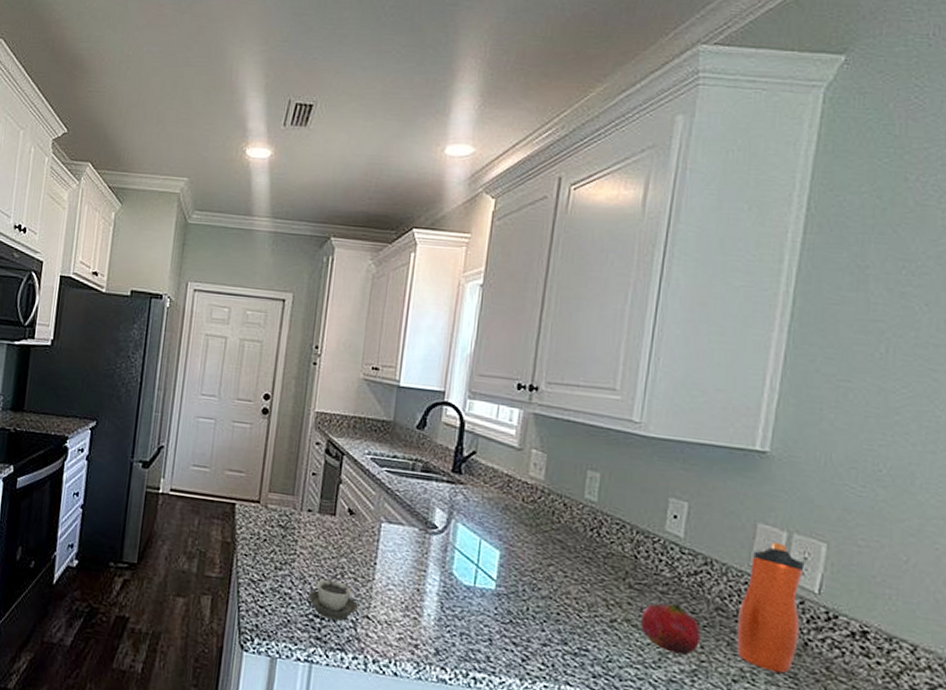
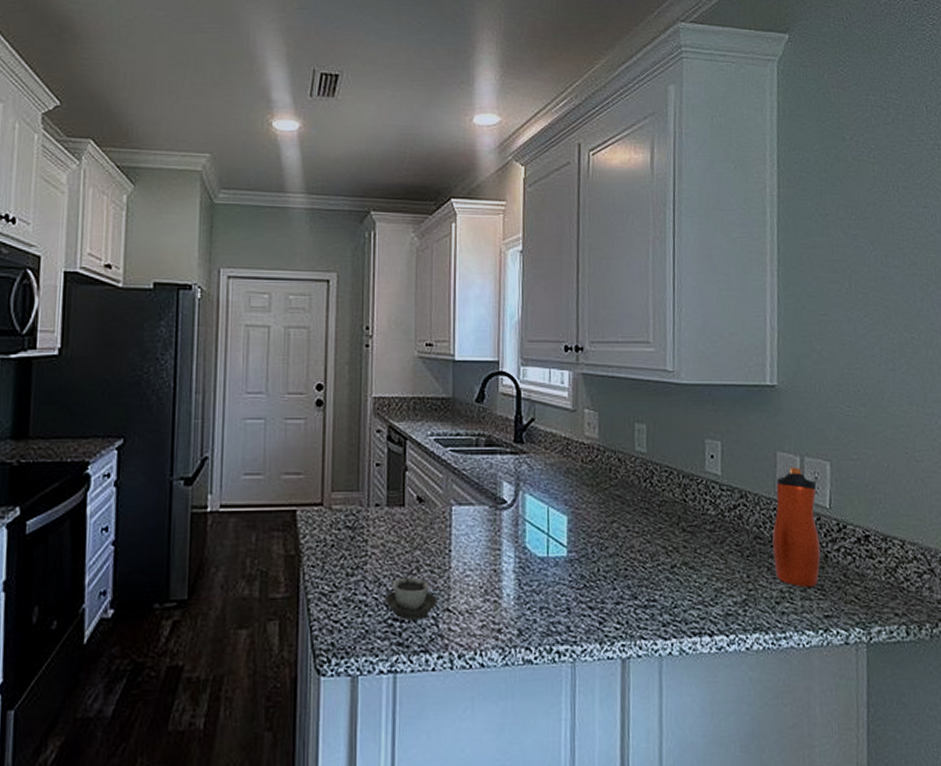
fruit: present [640,603,701,655] -> none [695,540,746,587]

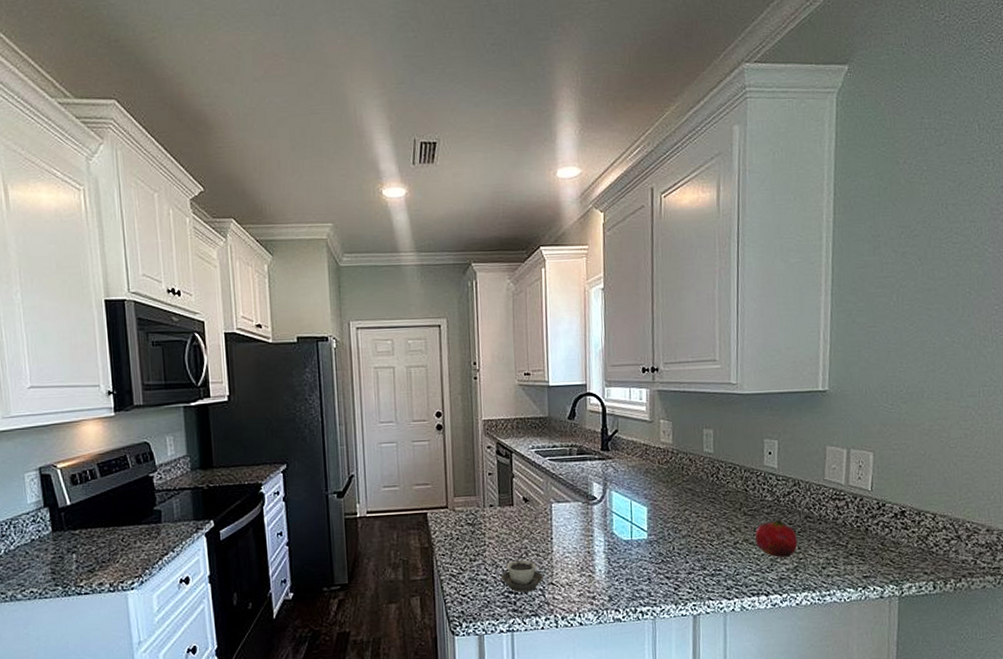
fruit: none [695,540,746,587] -> present [755,520,797,558]
water bottle: present [772,467,821,588] -> none [820,458,862,555]

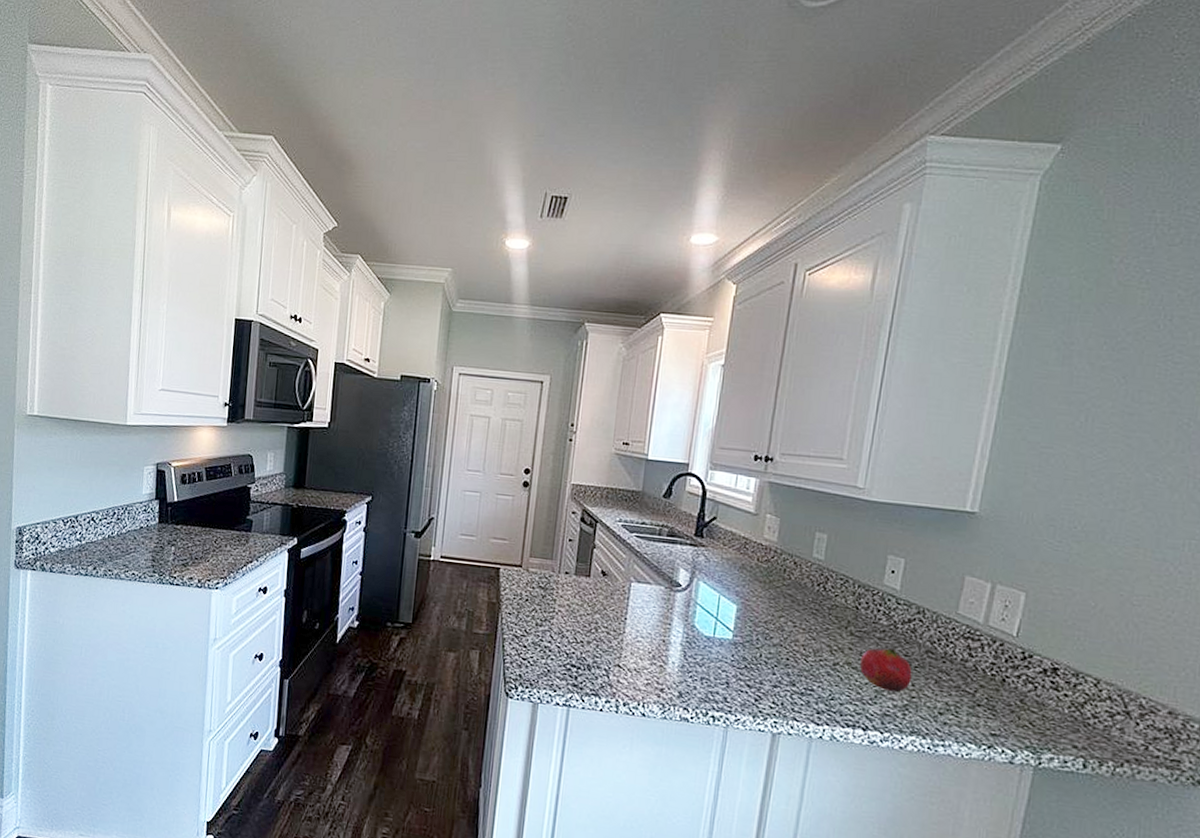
cup: present [500,559,545,592] -> none [565,633,612,669]

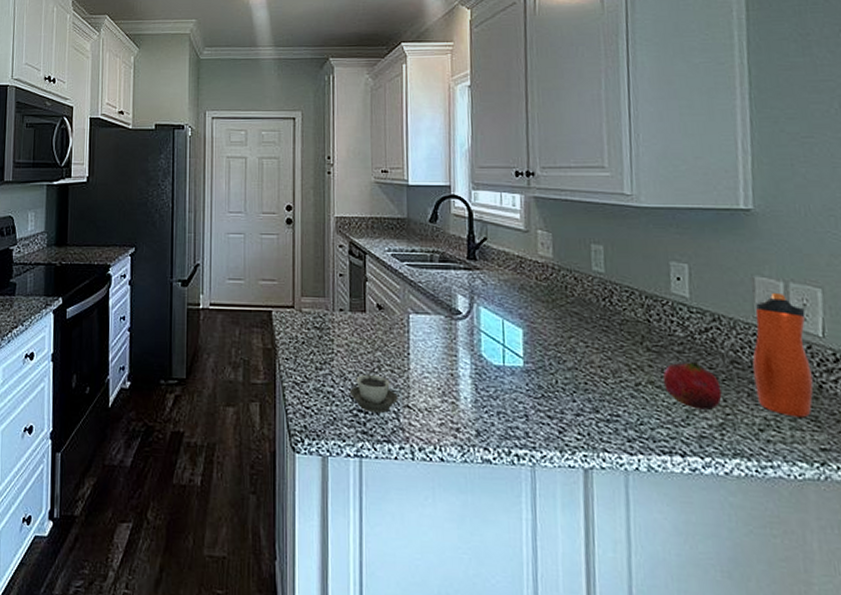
cup: none [565,633,612,669] -> present [349,374,399,413]
water bottle: none [943,592,1006,706] -> present [752,292,814,418]

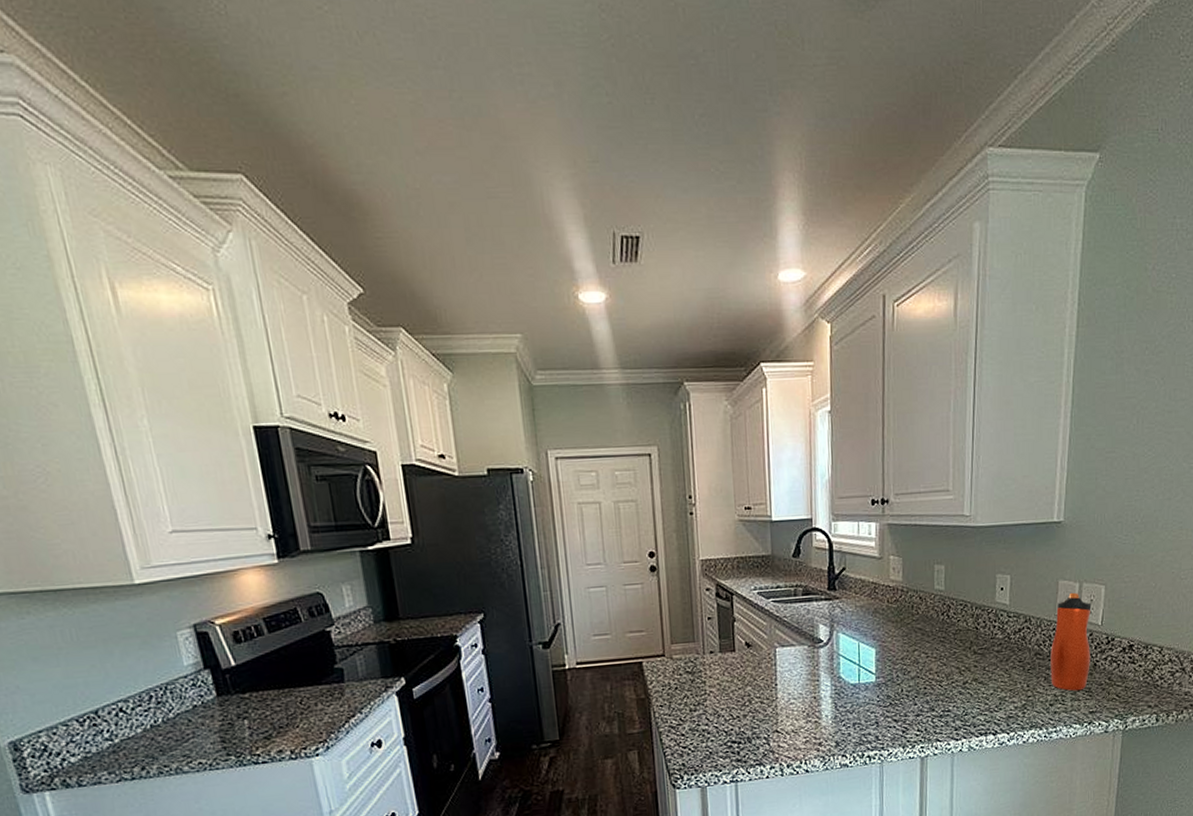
cup: present [349,374,399,413] -> none [723,708,769,742]
fruit: present [662,362,722,410] -> none [984,658,1026,696]

